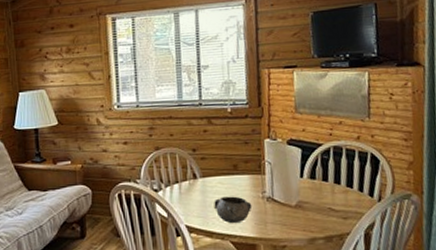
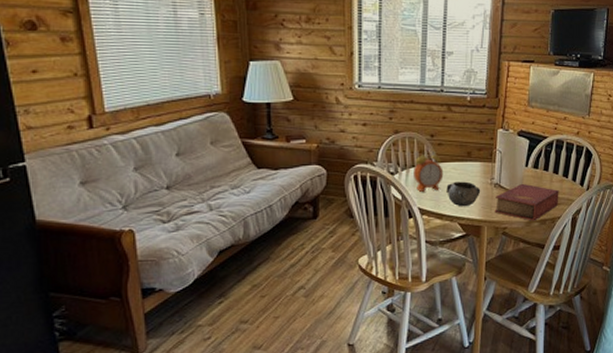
alarm clock: none [178,164,210,209] -> present [414,149,444,192]
book: none [269,196,346,238] -> present [494,183,559,221]

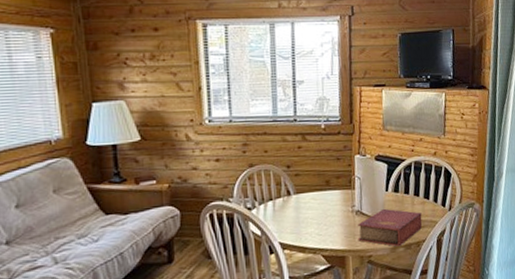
alarm clock: present [414,149,444,192] -> none [271,180,303,226]
decorative bowl: present [446,181,481,207] -> none [307,211,343,238]

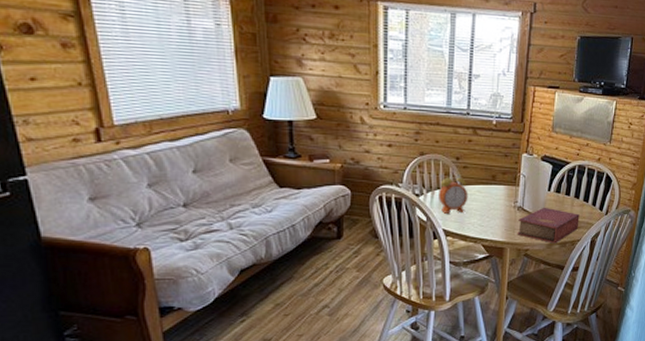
alarm clock: none [271,180,303,226] -> present [439,172,468,214]

